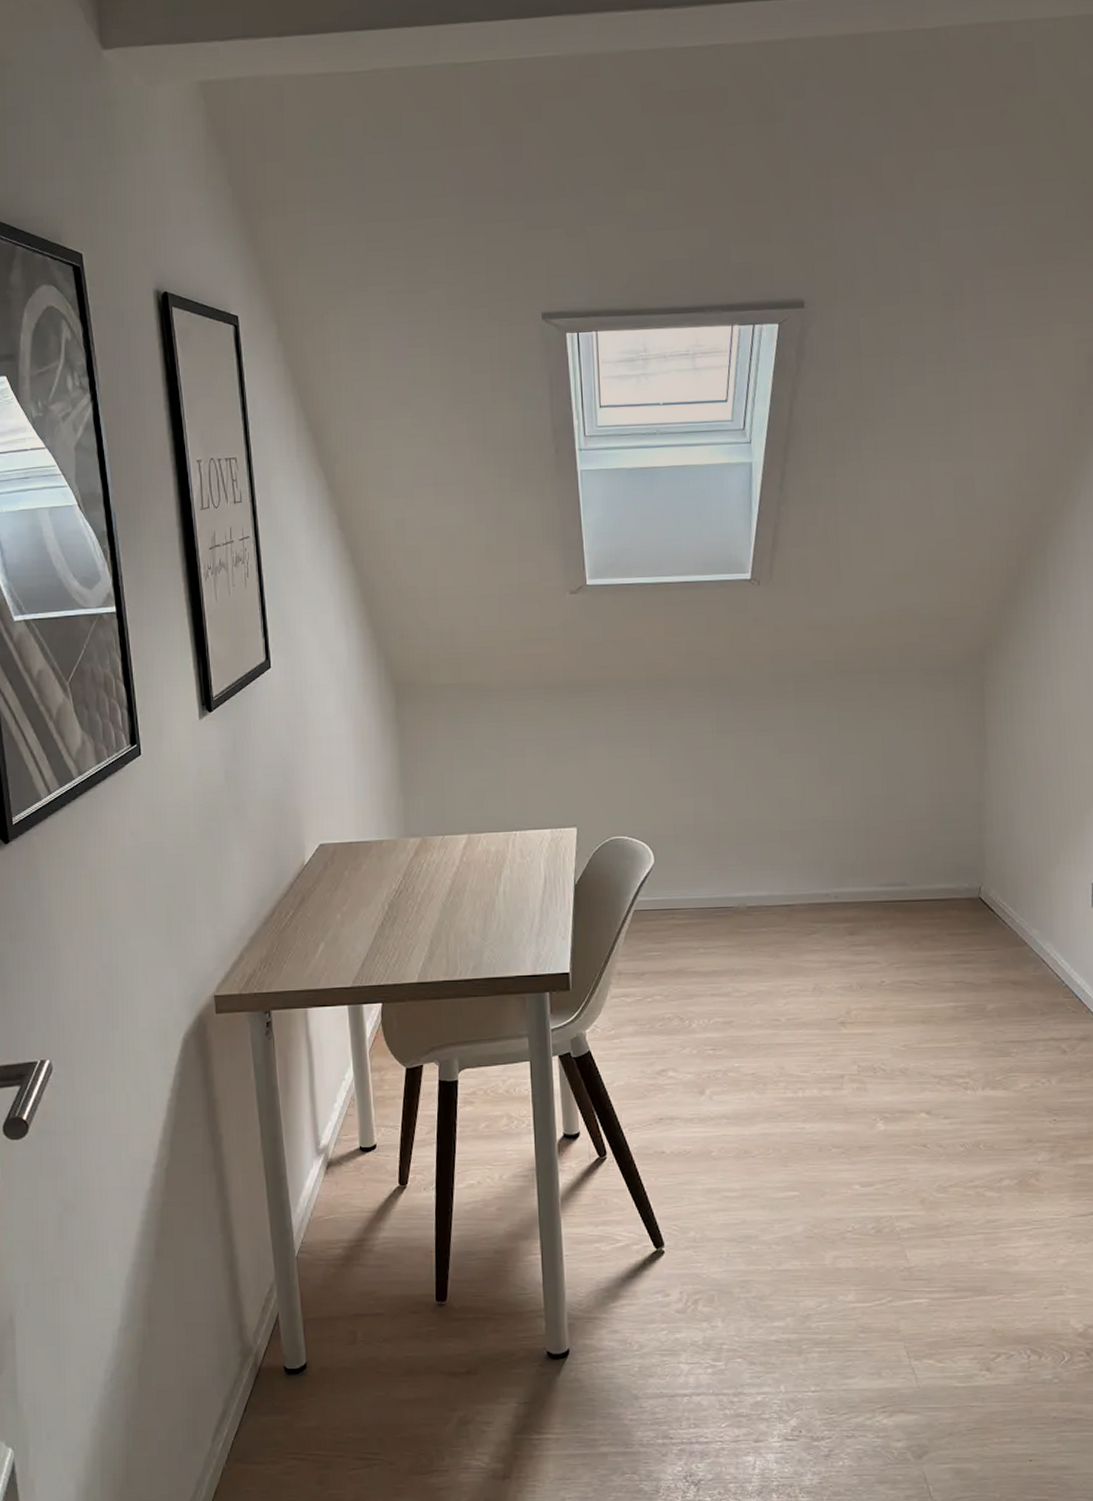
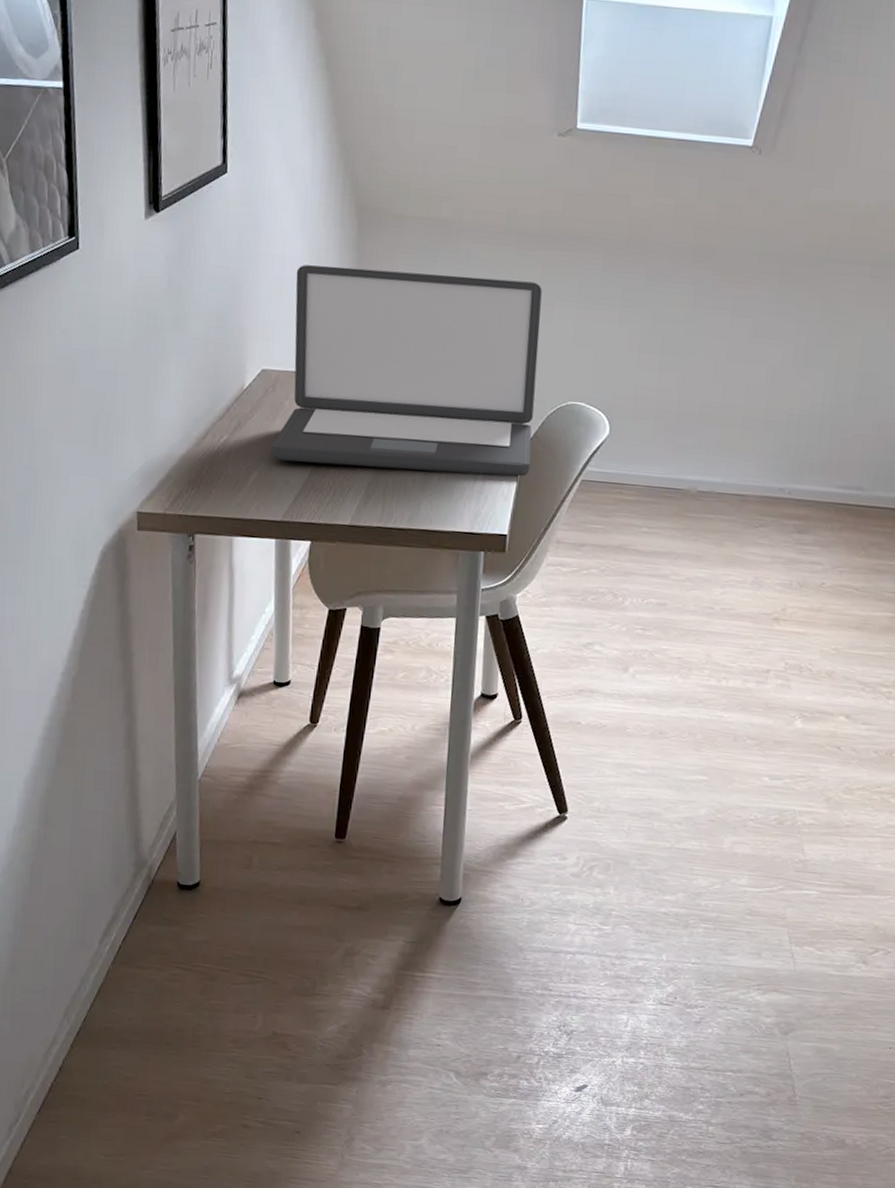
laptop: none [335,730,583,929] -> present [271,265,542,477]

